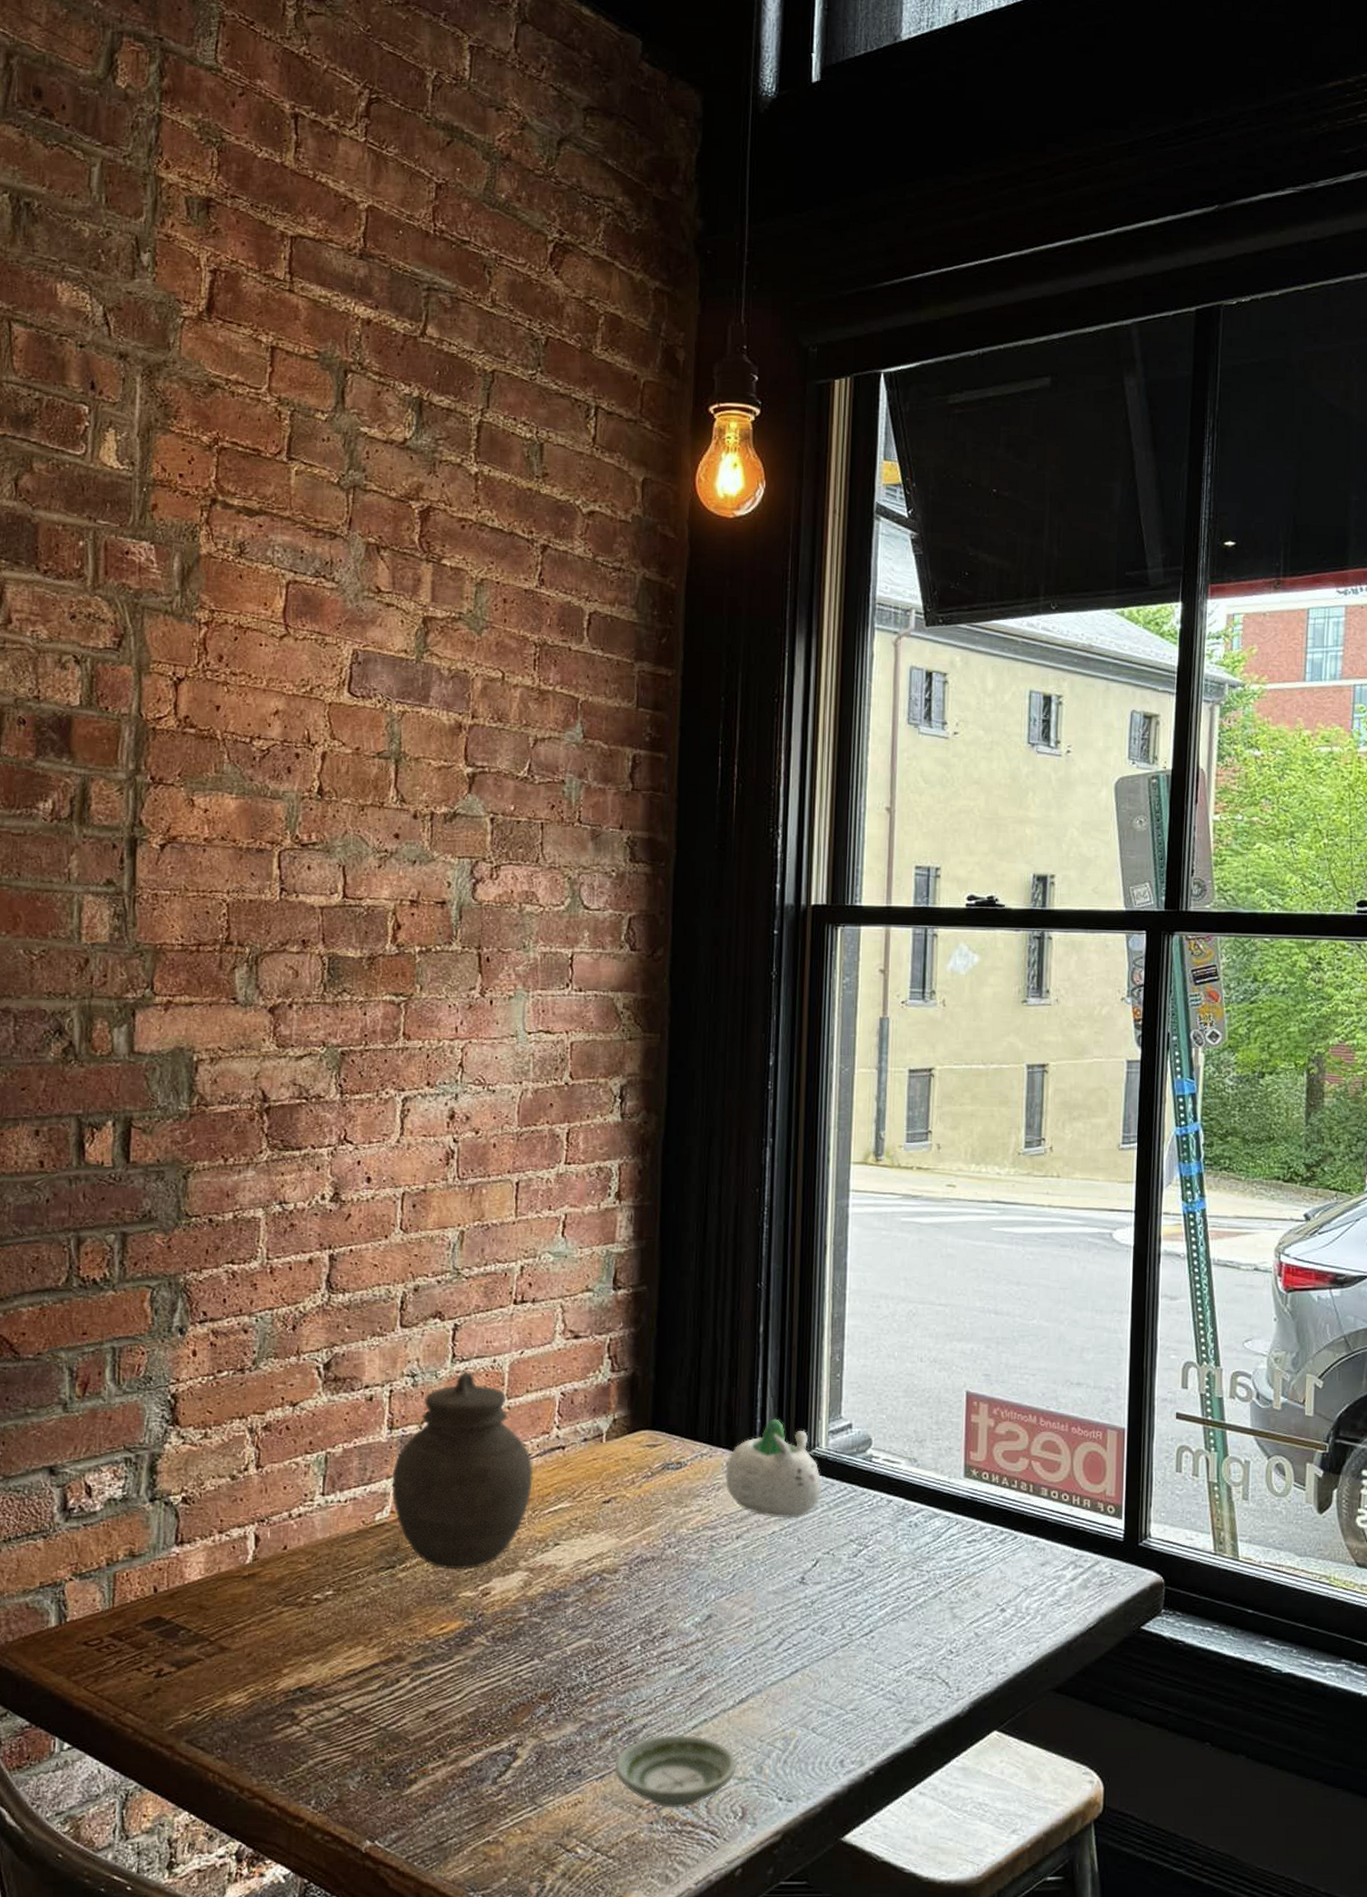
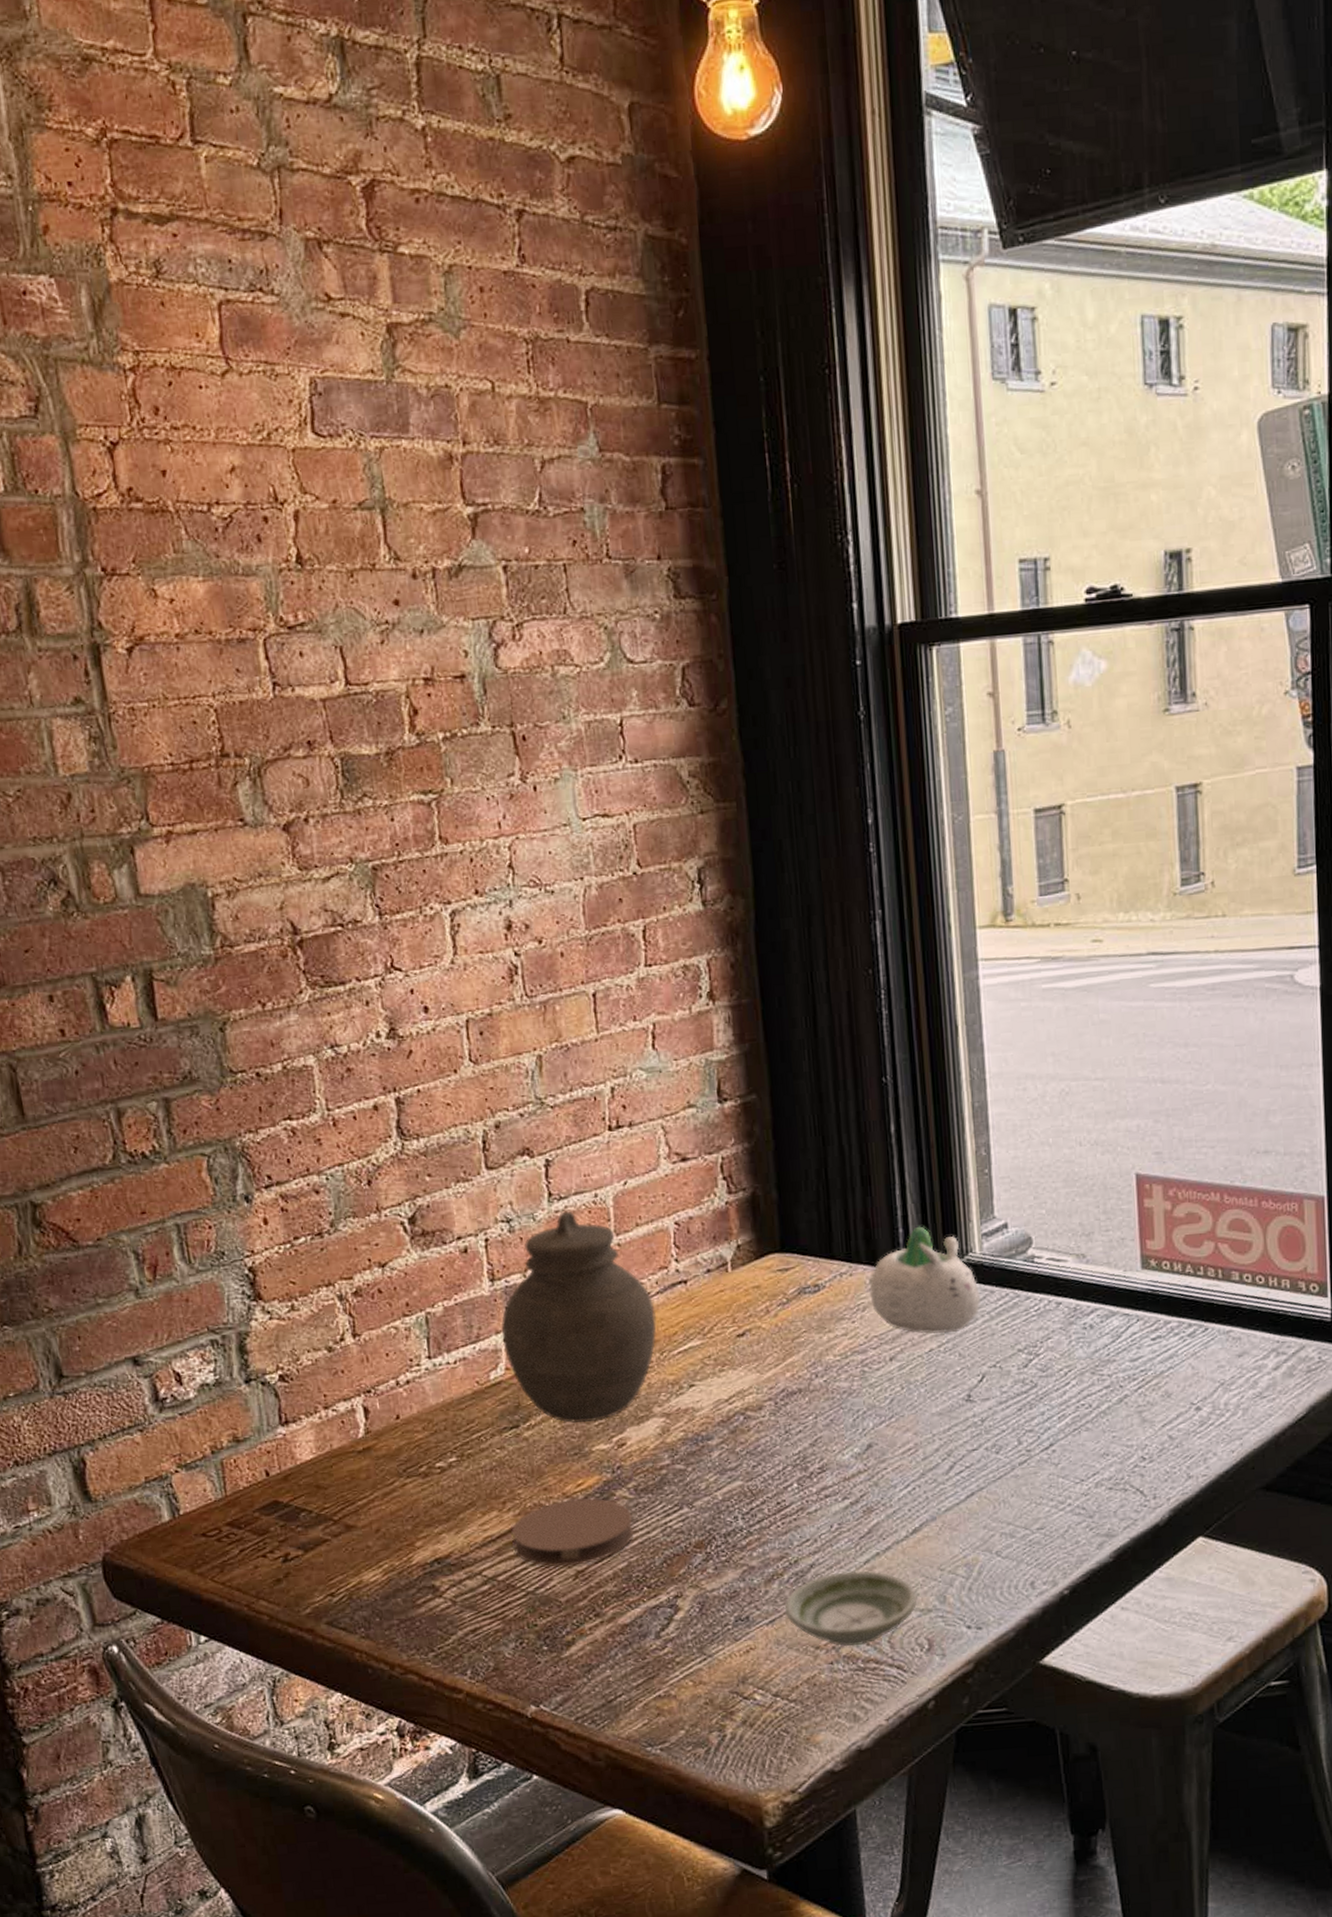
coaster: none [372,1641,487,1706] -> present [511,1498,634,1567]

